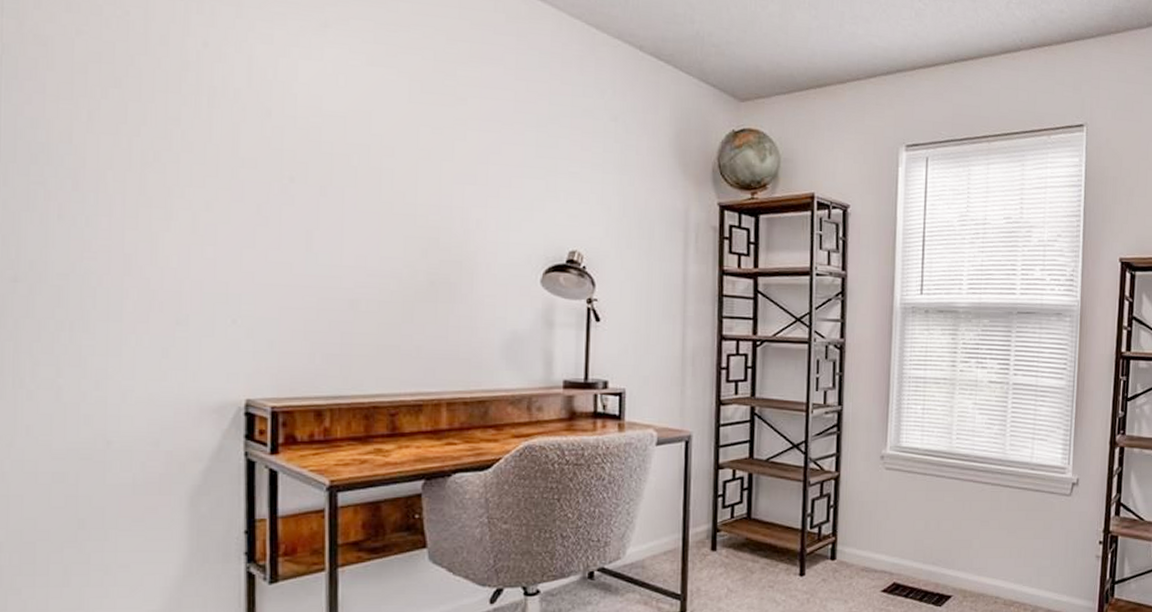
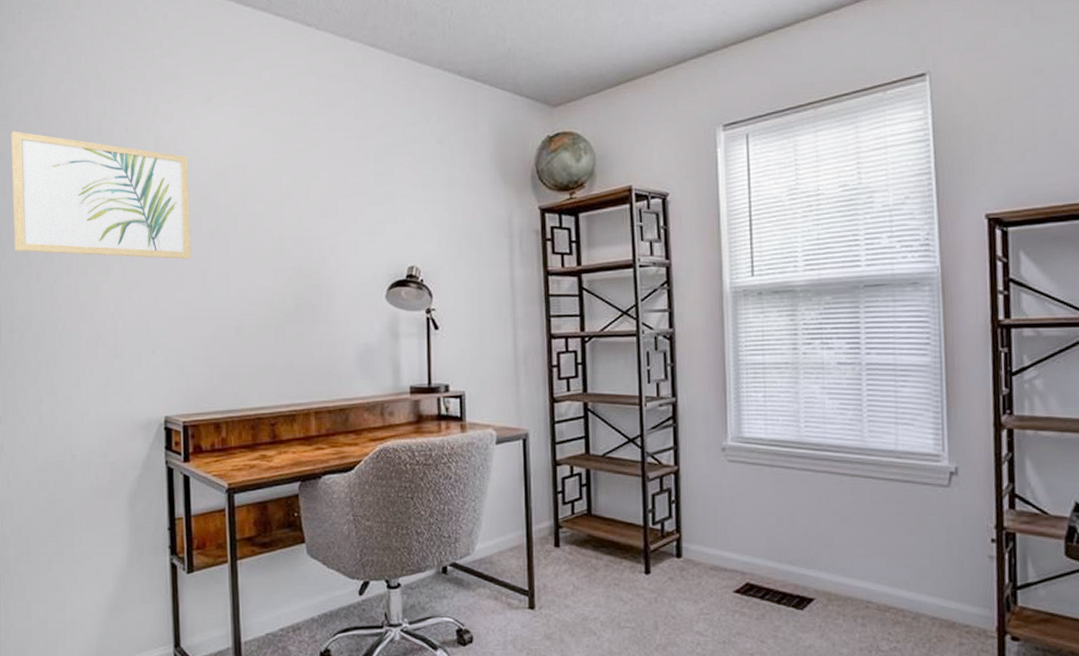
wall art: none [22,19,293,214] -> present [11,131,192,260]

